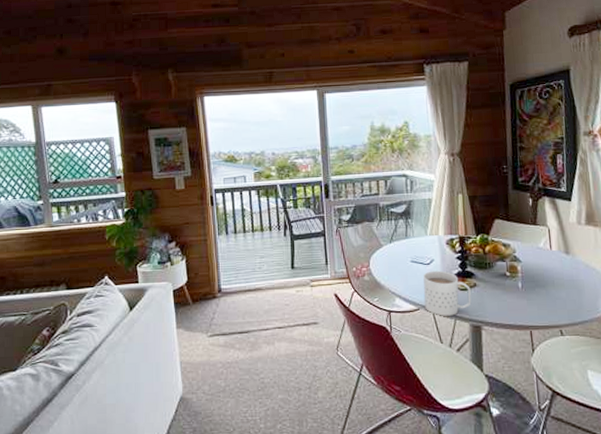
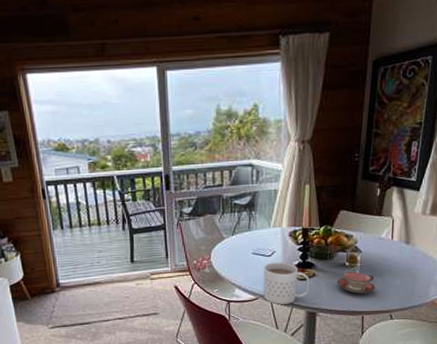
teacup: none [499,281,540,306] -> present [336,271,375,294]

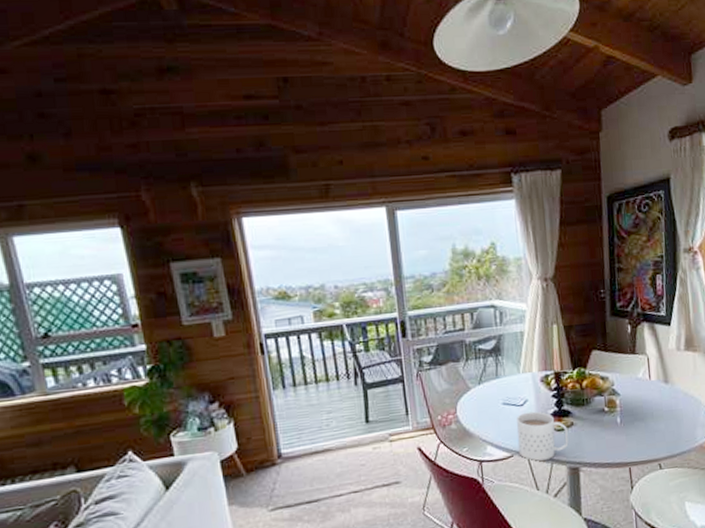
teacup: present [336,271,375,294] -> none [597,417,639,443]

